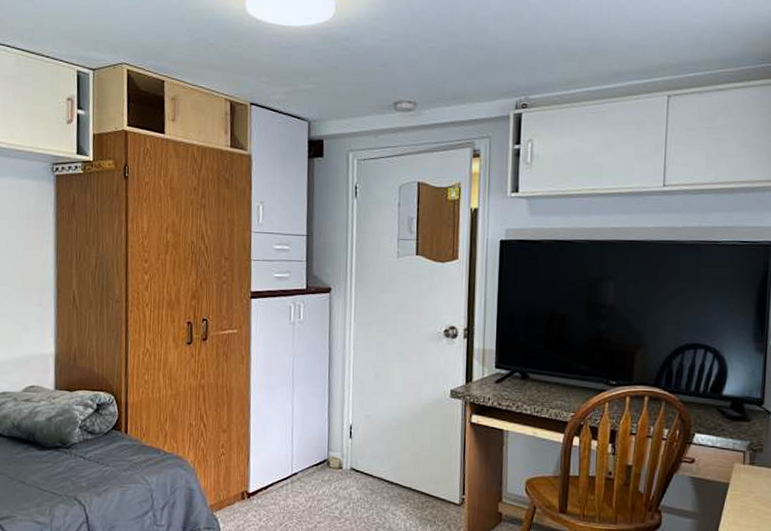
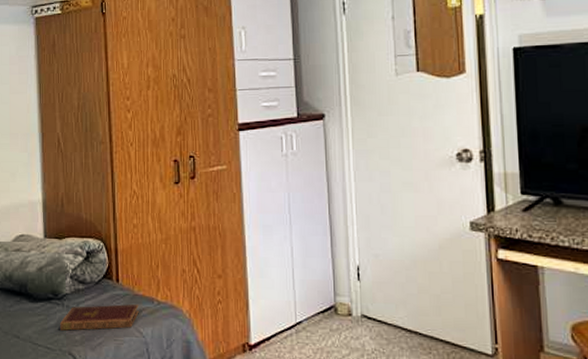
notebook: none [67,454,146,477] -> present [60,304,139,331]

